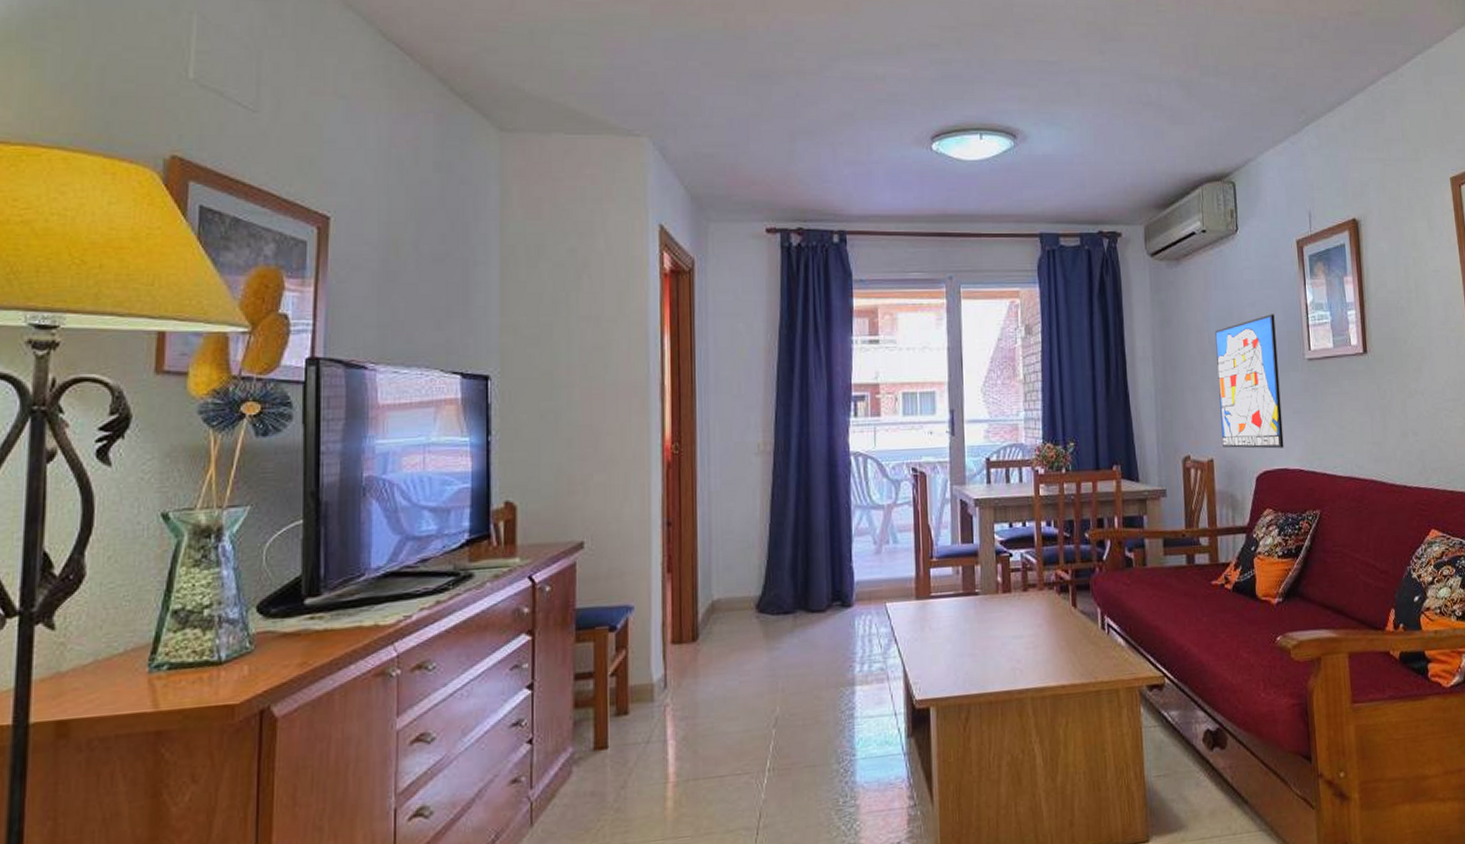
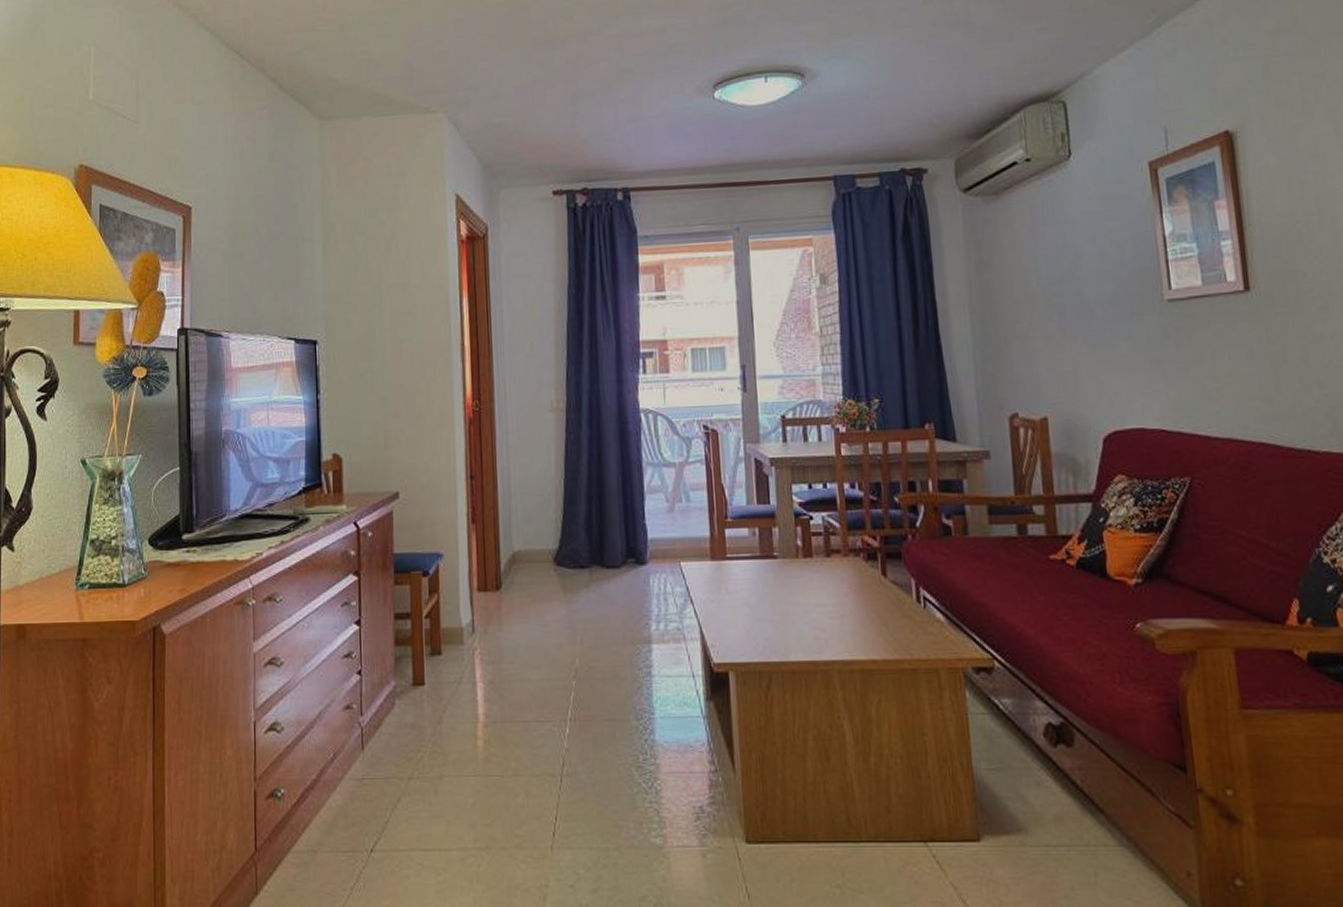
wall art: present [1215,314,1284,449] -> none [1045,249,1139,405]

